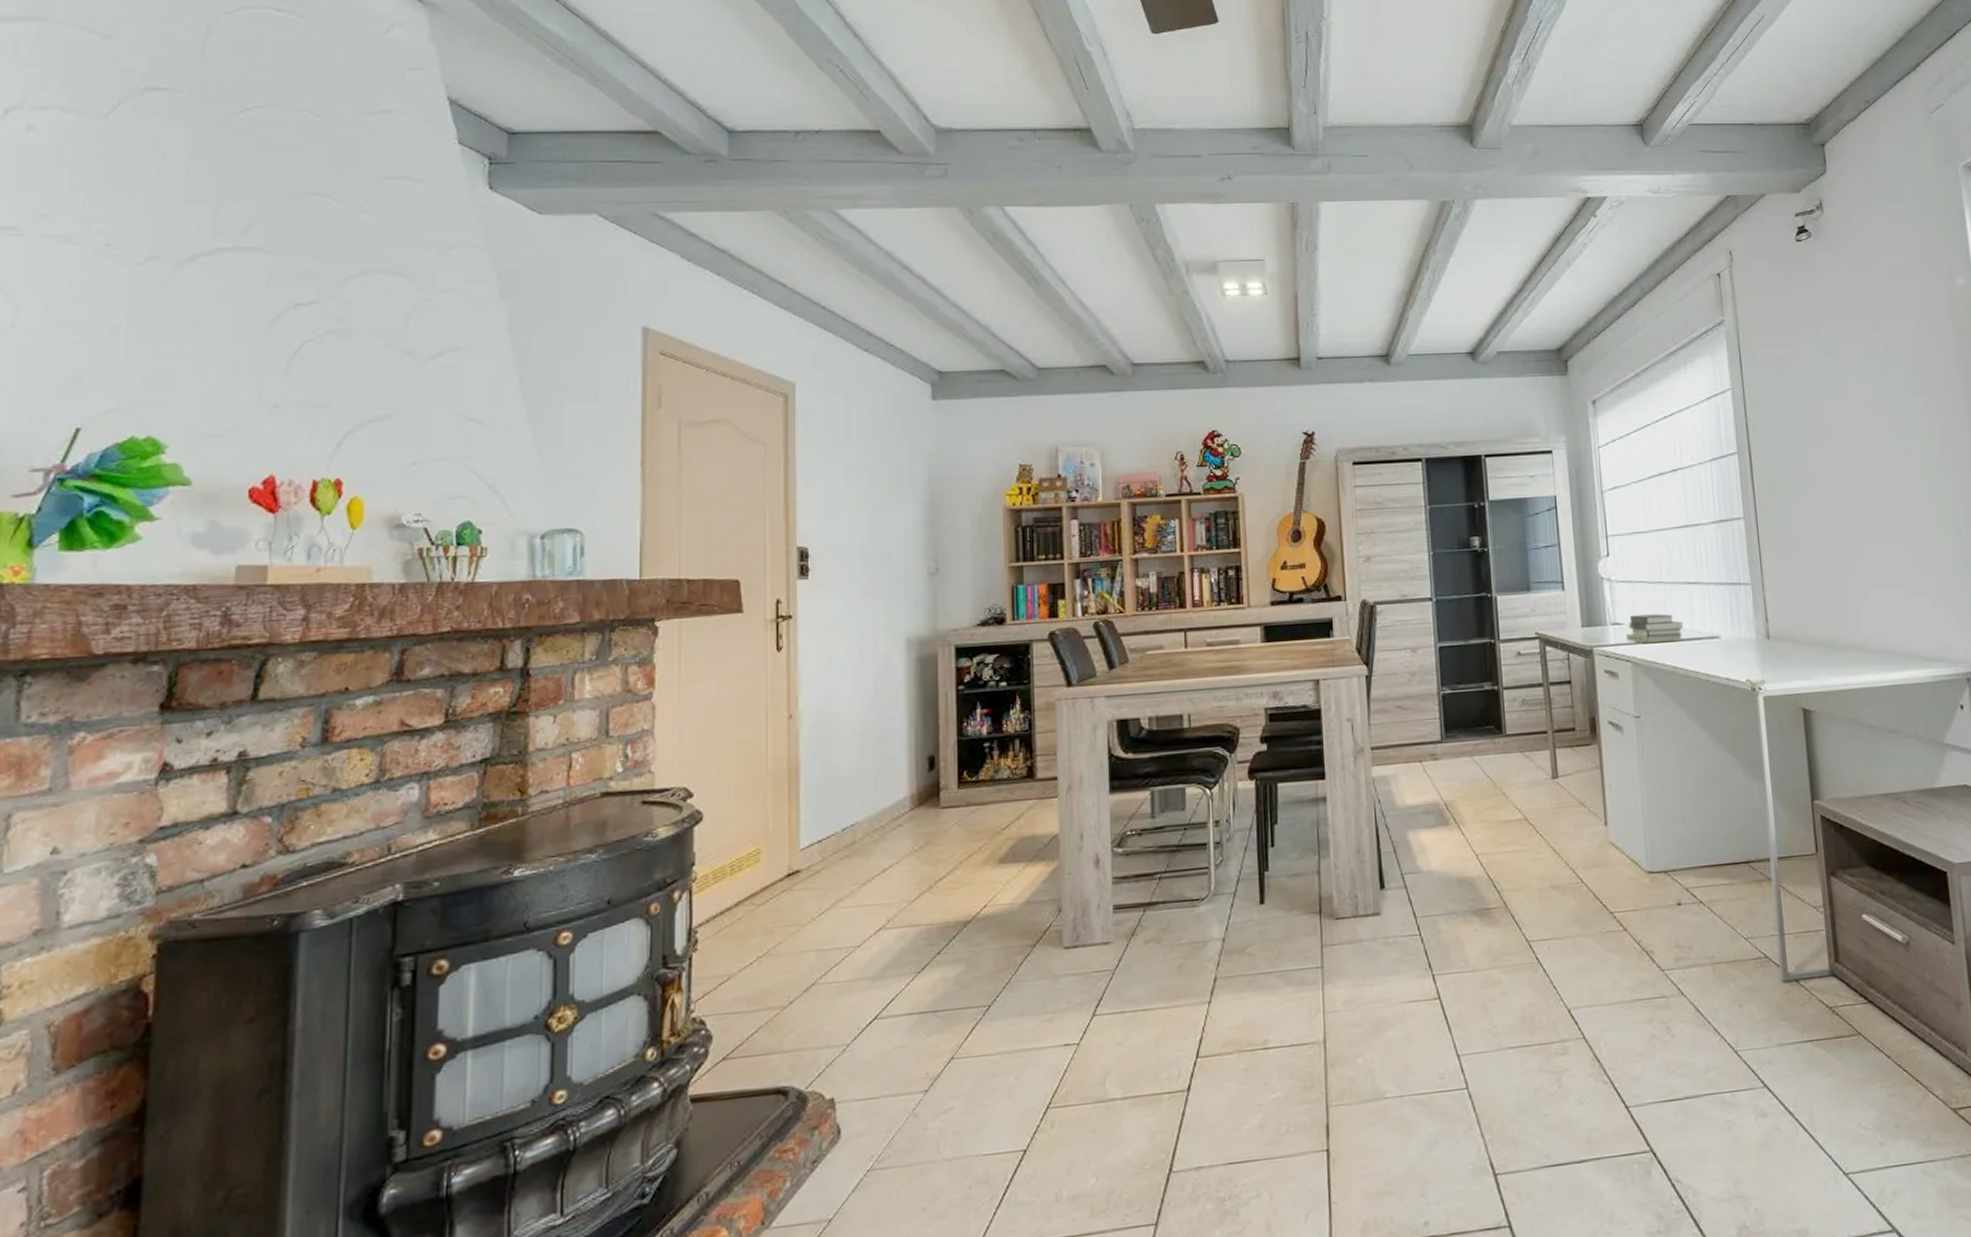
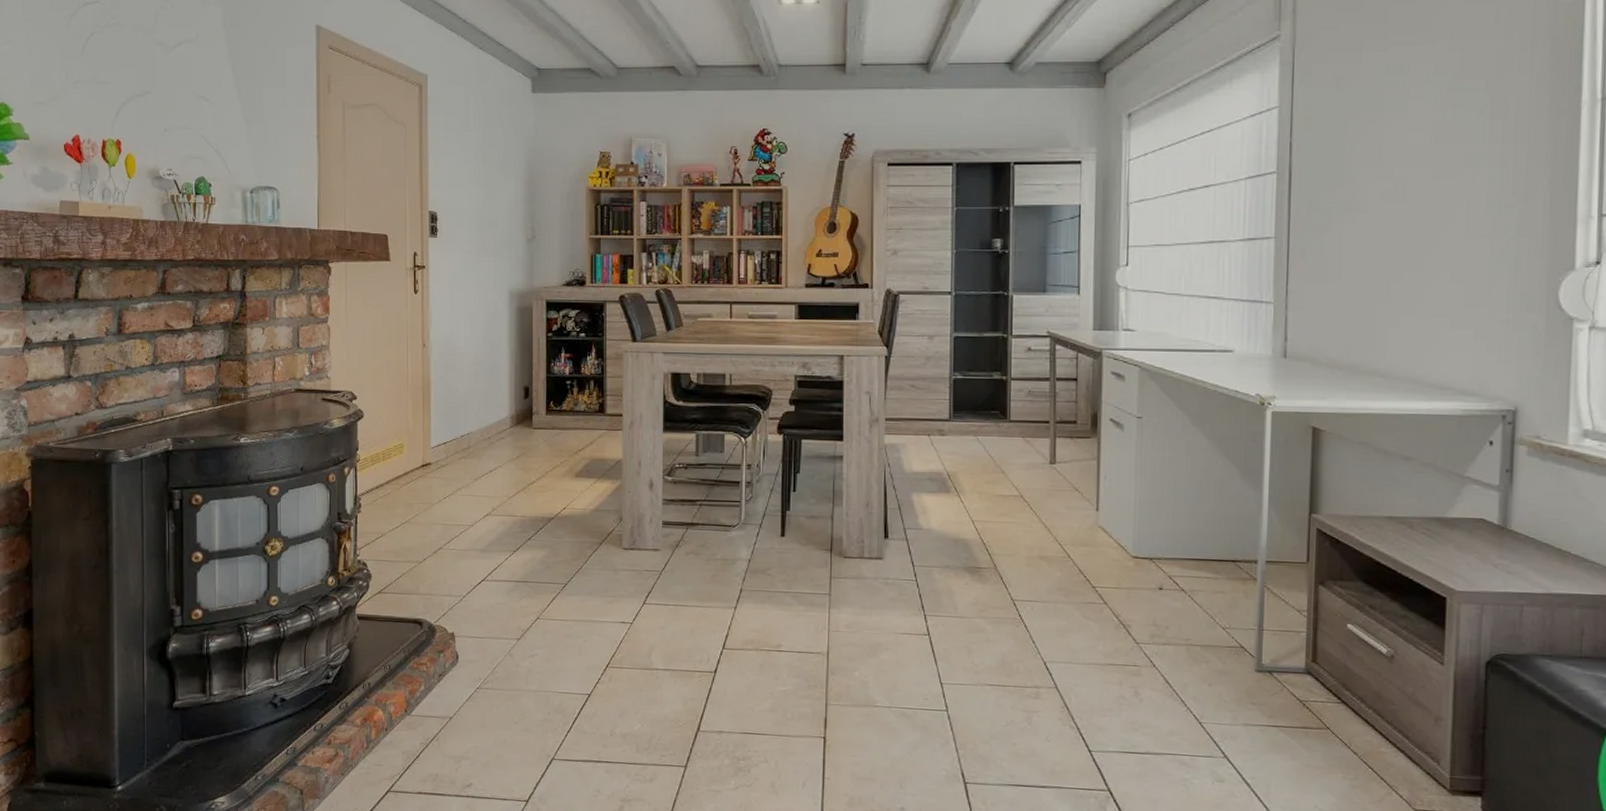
books: present [1625,613,1684,644] -> none [1136,323,1197,352]

